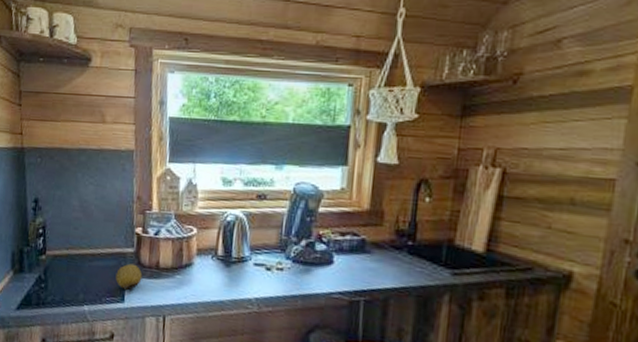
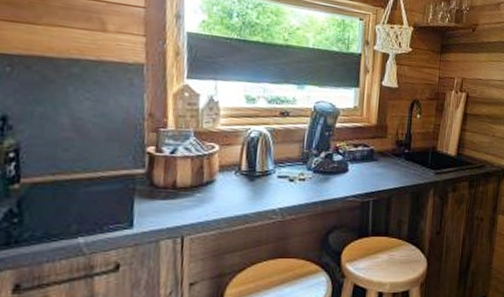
fruit: present [115,263,143,290] -> none [121,185,156,214]

